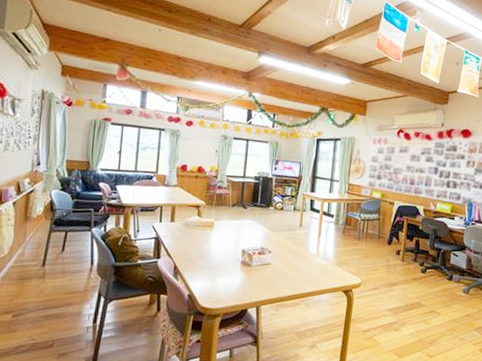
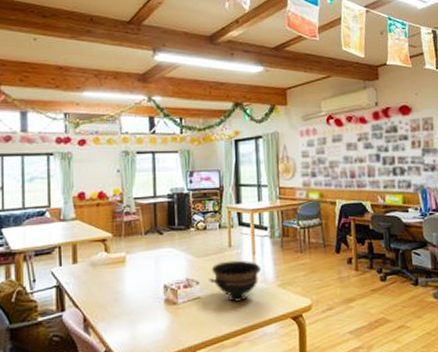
bowl: none [279,238,324,273] -> present [209,260,262,303]

